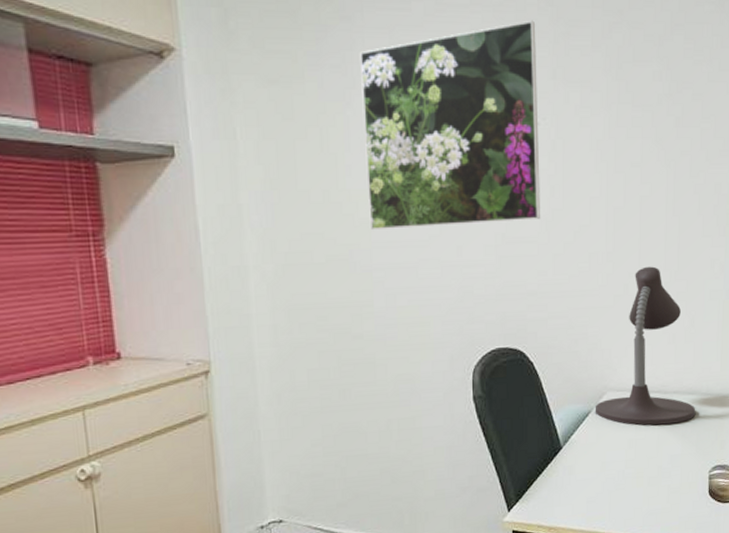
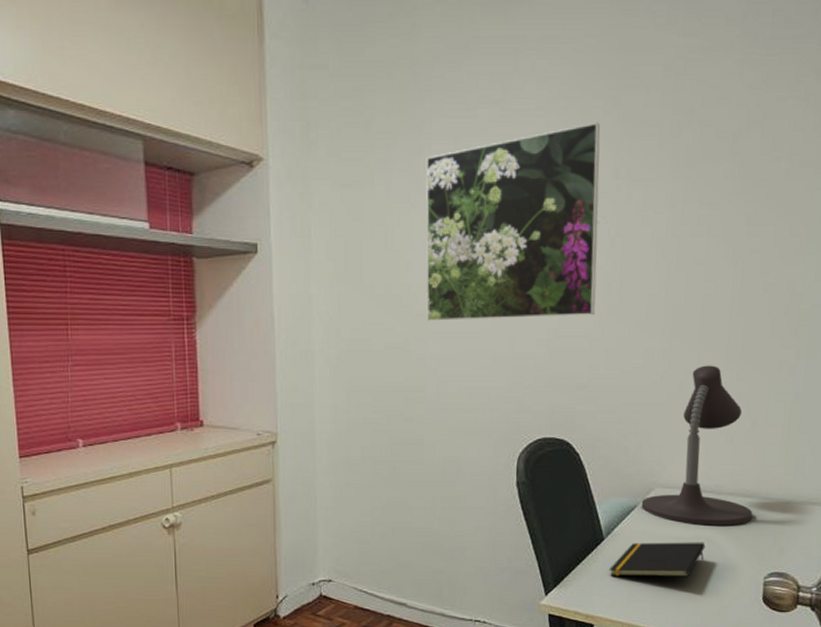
notepad: none [568,442,656,485] -> present [609,542,706,577]

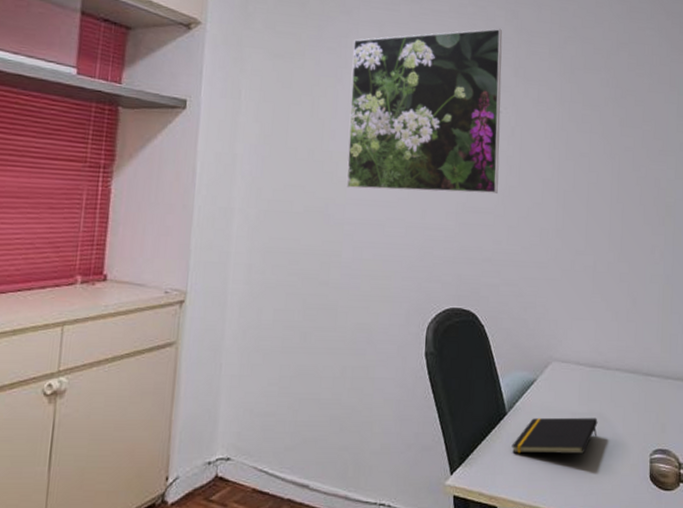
desk lamp: present [641,365,753,525] -> none [540,246,637,401]

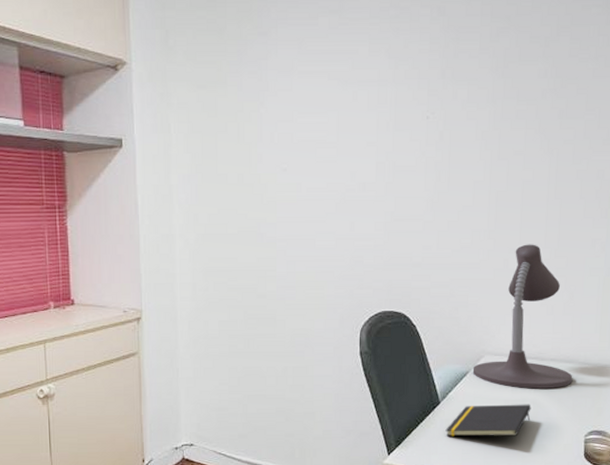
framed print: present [346,28,503,194] -> none [272,29,428,207]
desk lamp: none [540,246,637,401] -> present [472,244,573,389]

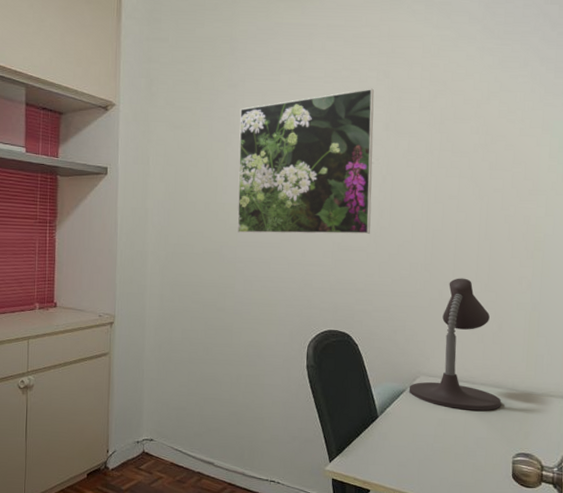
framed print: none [272,29,428,207] -> present [237,88,374,235]
notepad: present [445,404,531,437] -> none [383,421,463,453]

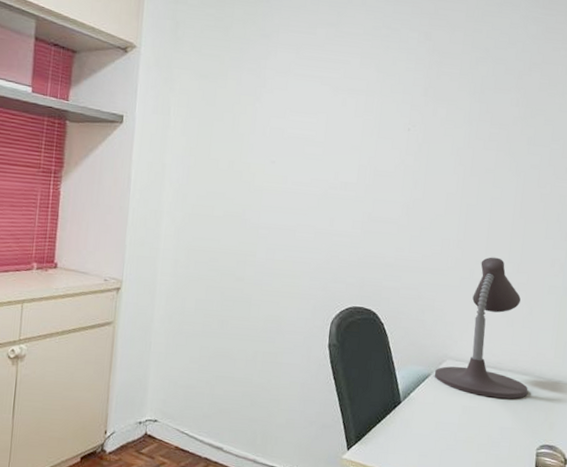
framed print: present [237,88,374,235] -> none [262,49,415,206]

